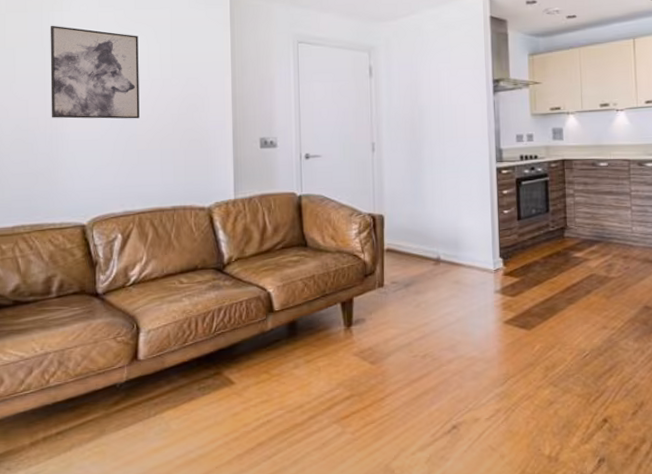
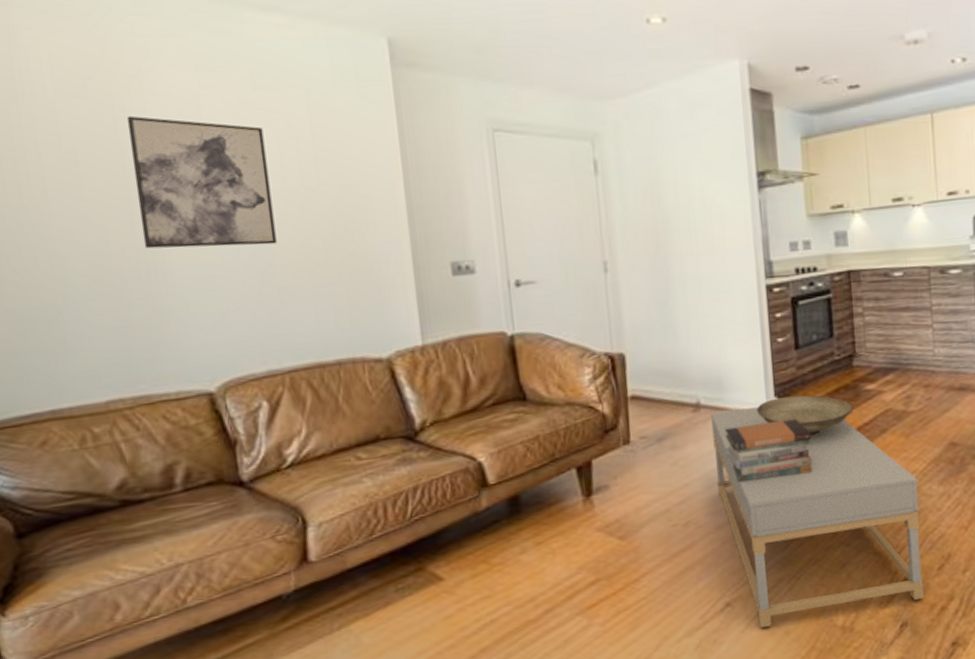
coffee table: none [448,265,620,451] -> present [711,407,925,628]
book stack: none [458,277,528,326] -> present [724,419,812,483]
decorative bowl: none [485,258,563,291] -> present [757,395,852,436]

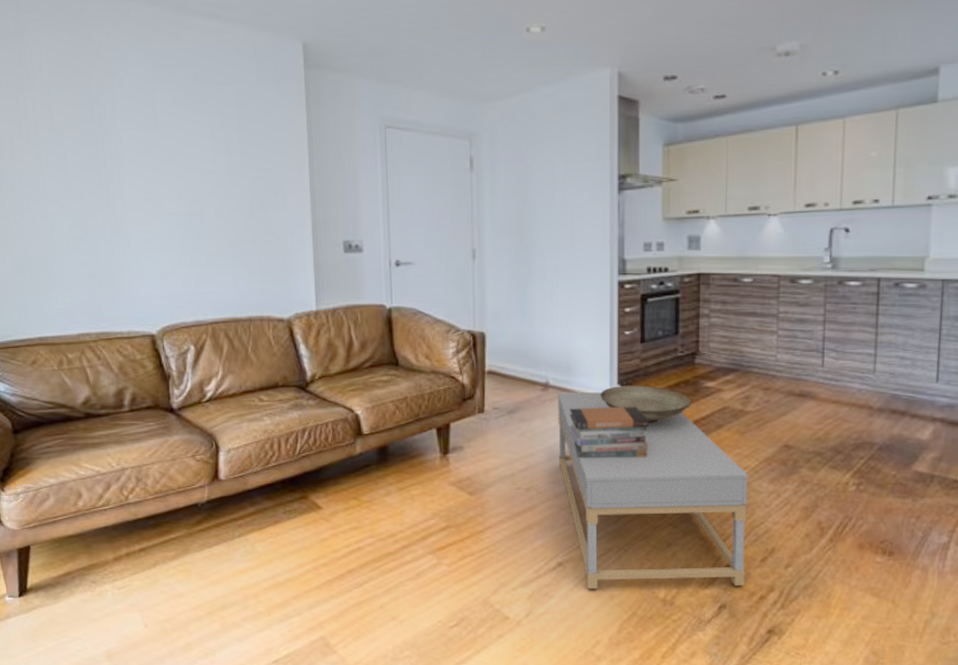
wall art: present [126,115,277,249] -> none [100,104,207,216]

